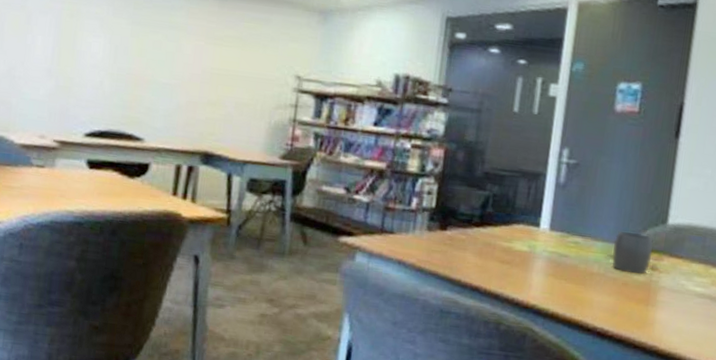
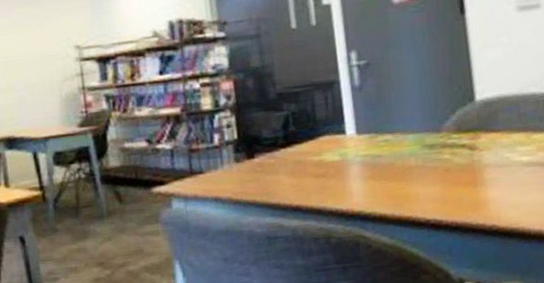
mug: present [612,231,654,275] -> none [424,116,469,159]

